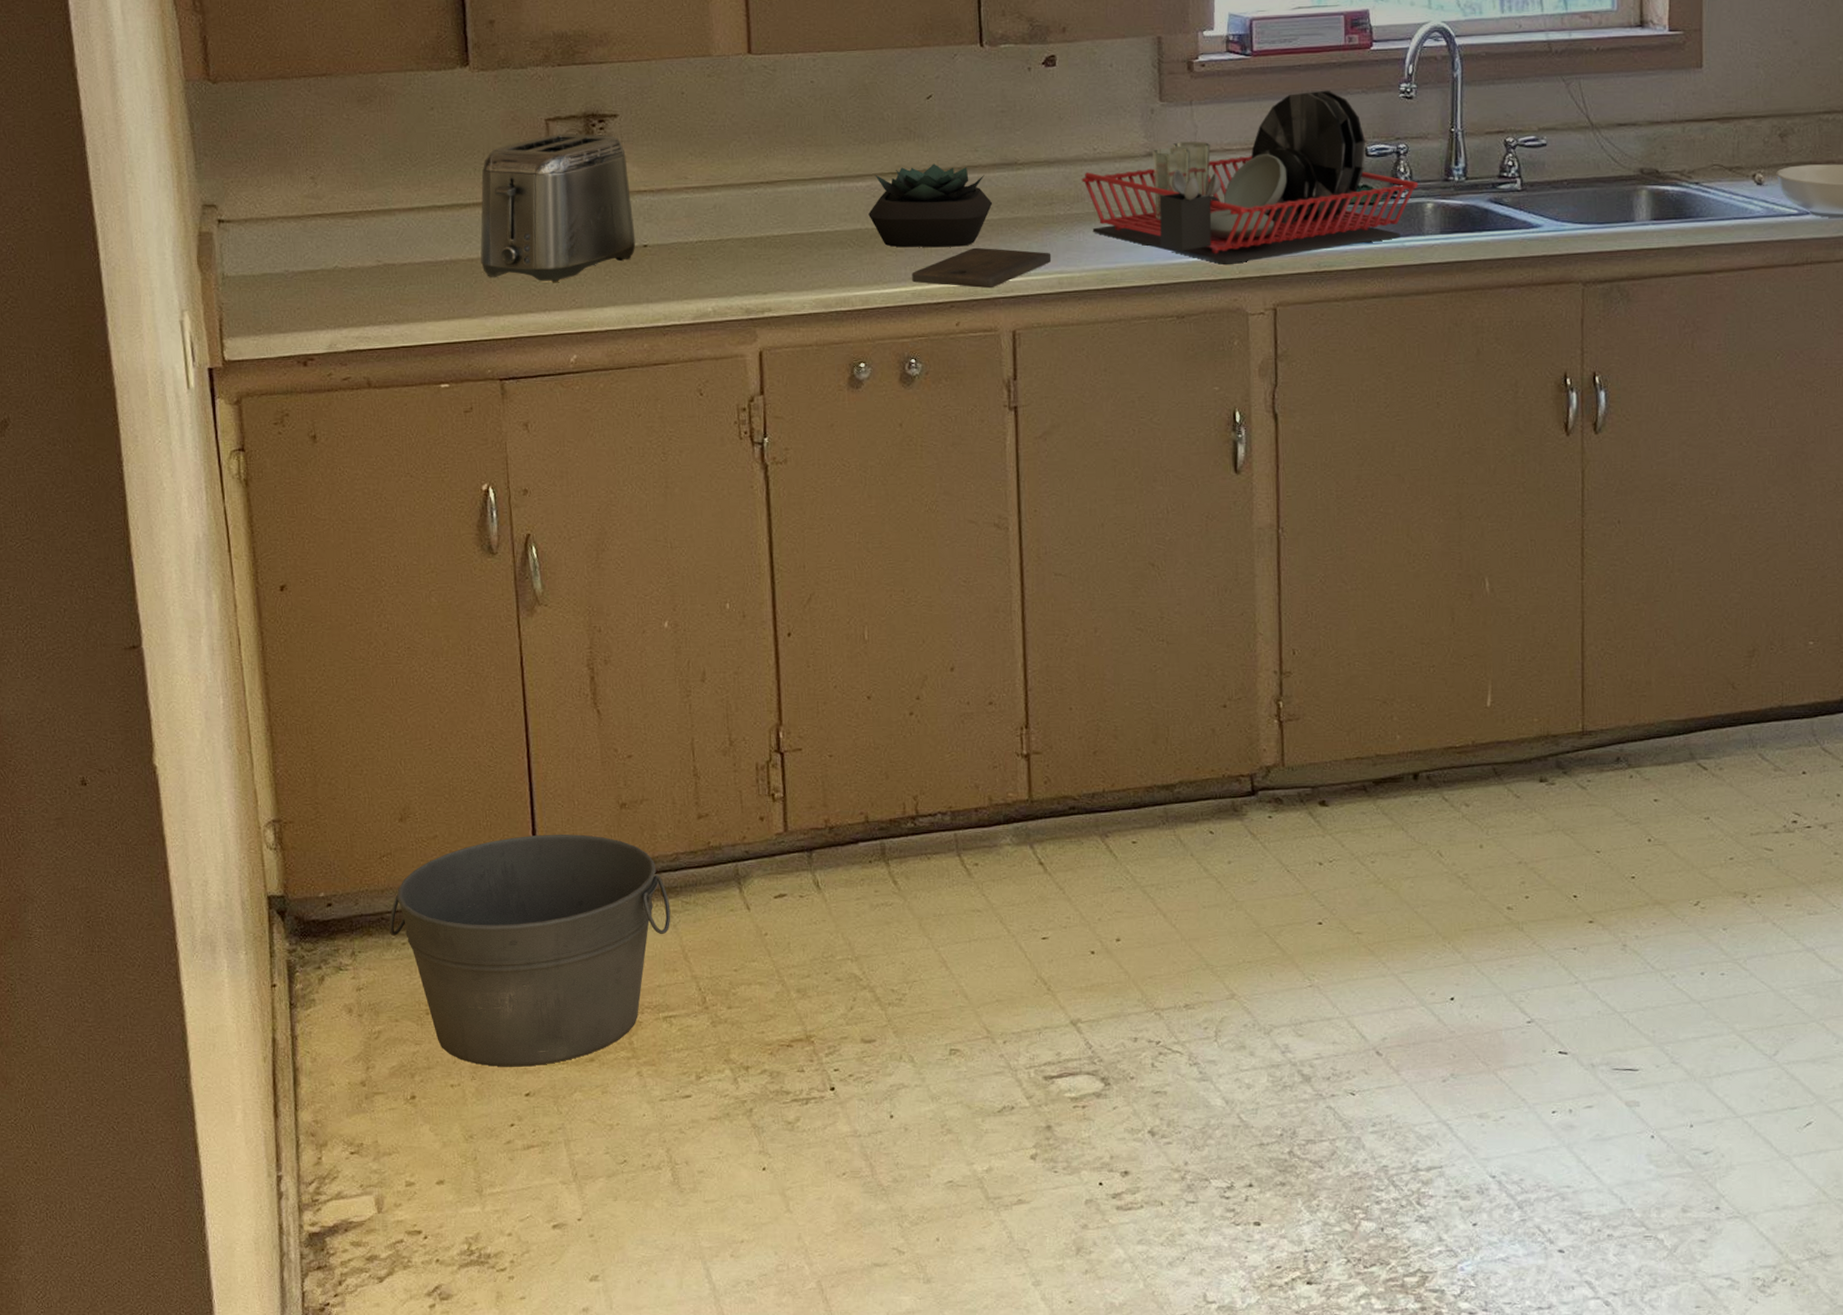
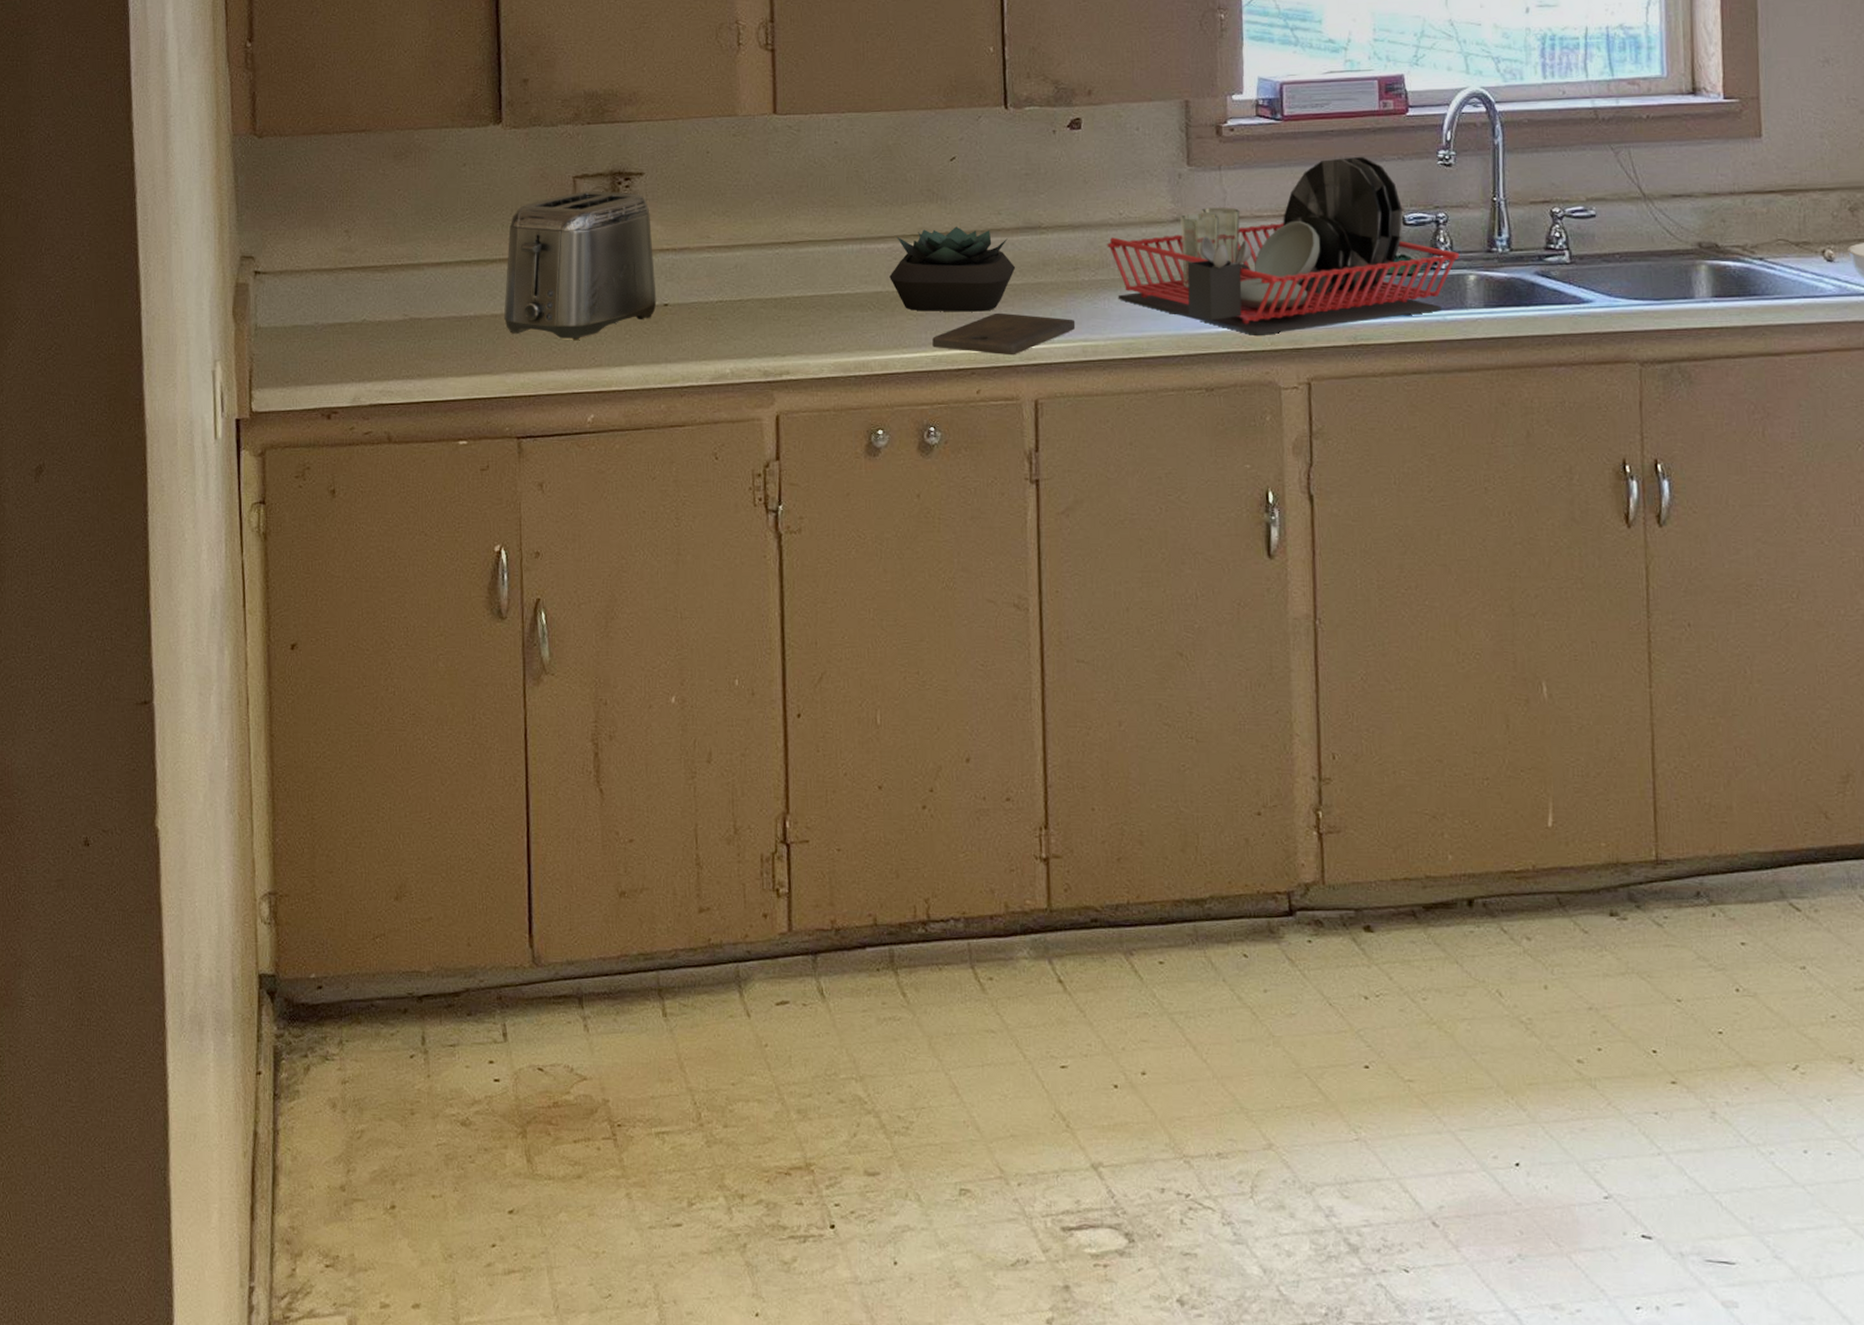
pan: present [389,834,671,1067] -> none [378,921,668,1180]

